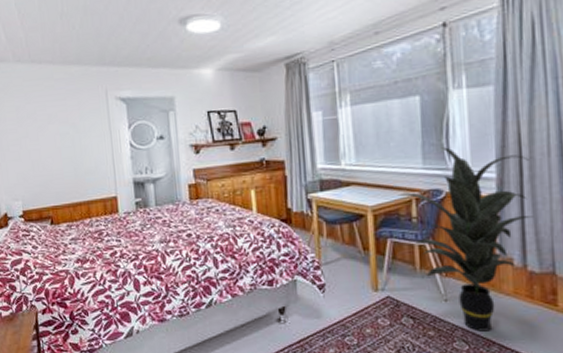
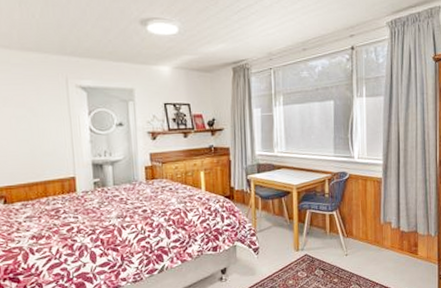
indoor plant: present [397,147,534,332] -> none [315,140,406,277]

